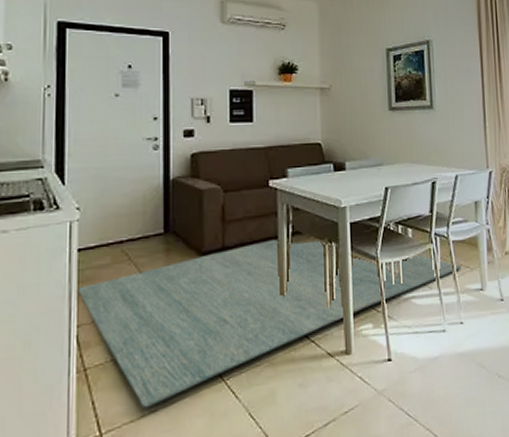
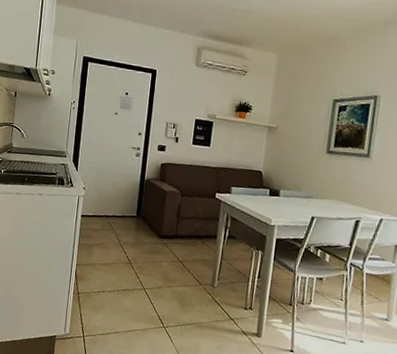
rug: present [77,239,461,408] -> none [78,237,371,329]

